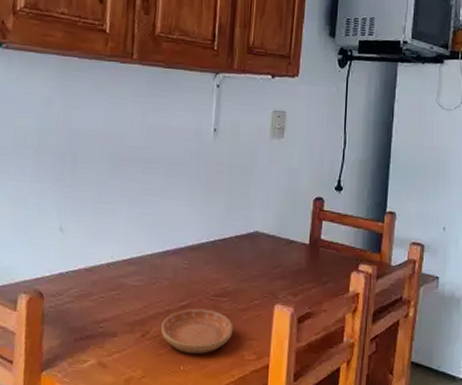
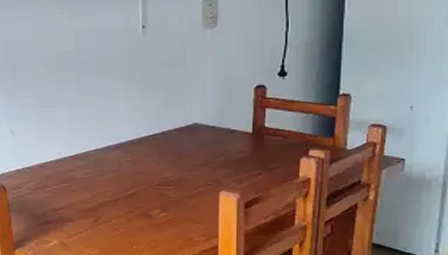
saucer: present [160,308,233,355] -> none [111,196,180,237]

